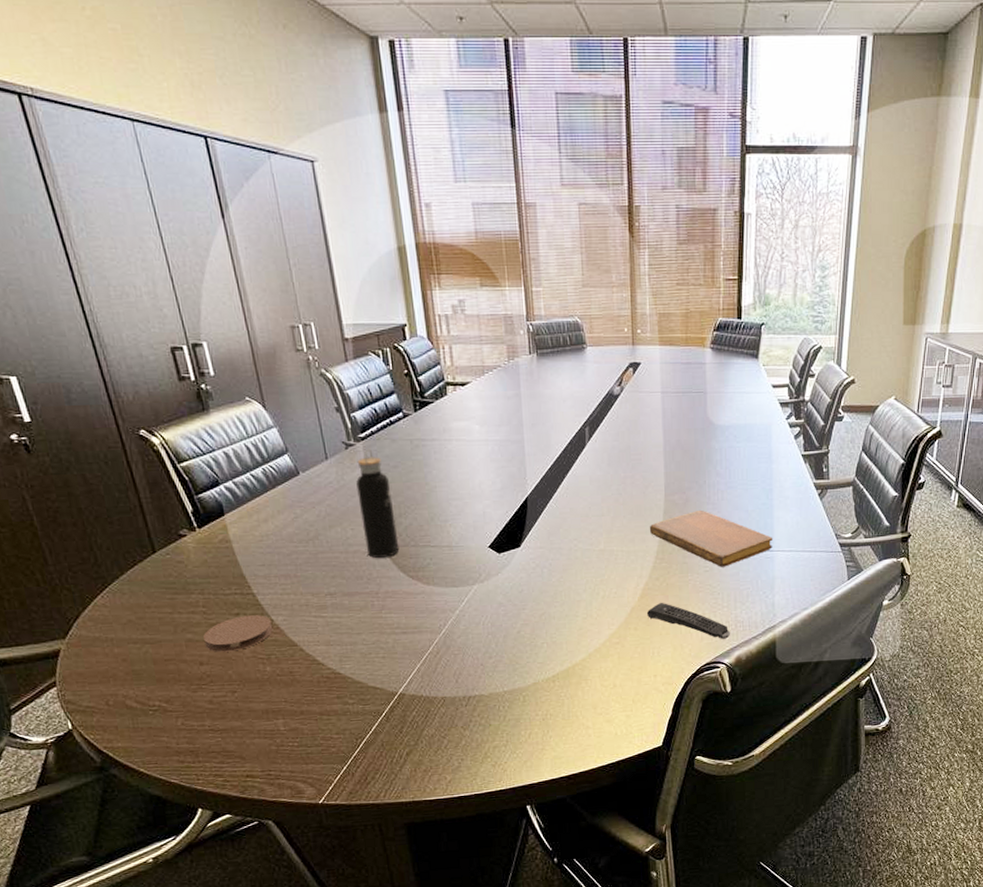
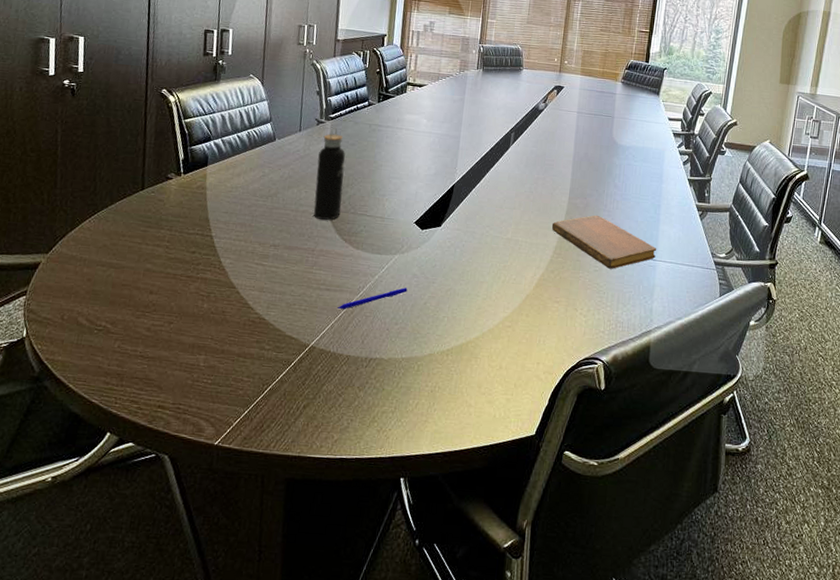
coaster: present [203,615,273,653] -> none [159,254,220,286]
pen: none [420,619,496,651] -> present [338,288,408,309]
remote control: present [646,602,730,639] -> none [538,293,610,337]

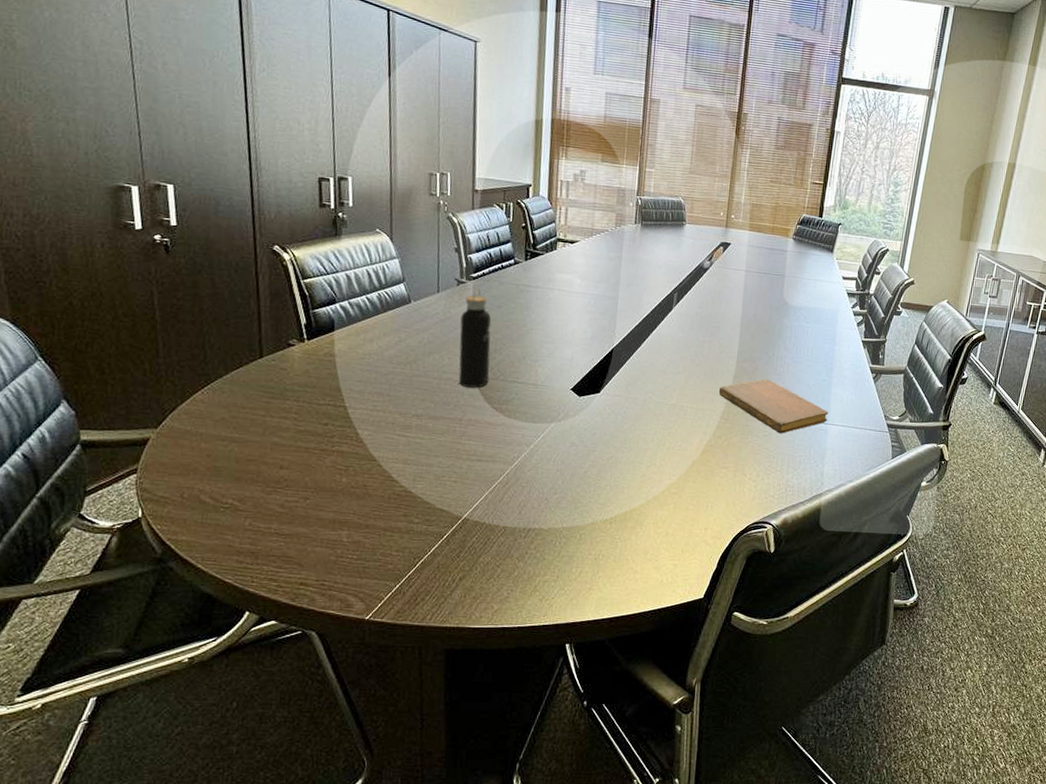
pen: present [338,288,408,309] -> none [491,457,566,480]

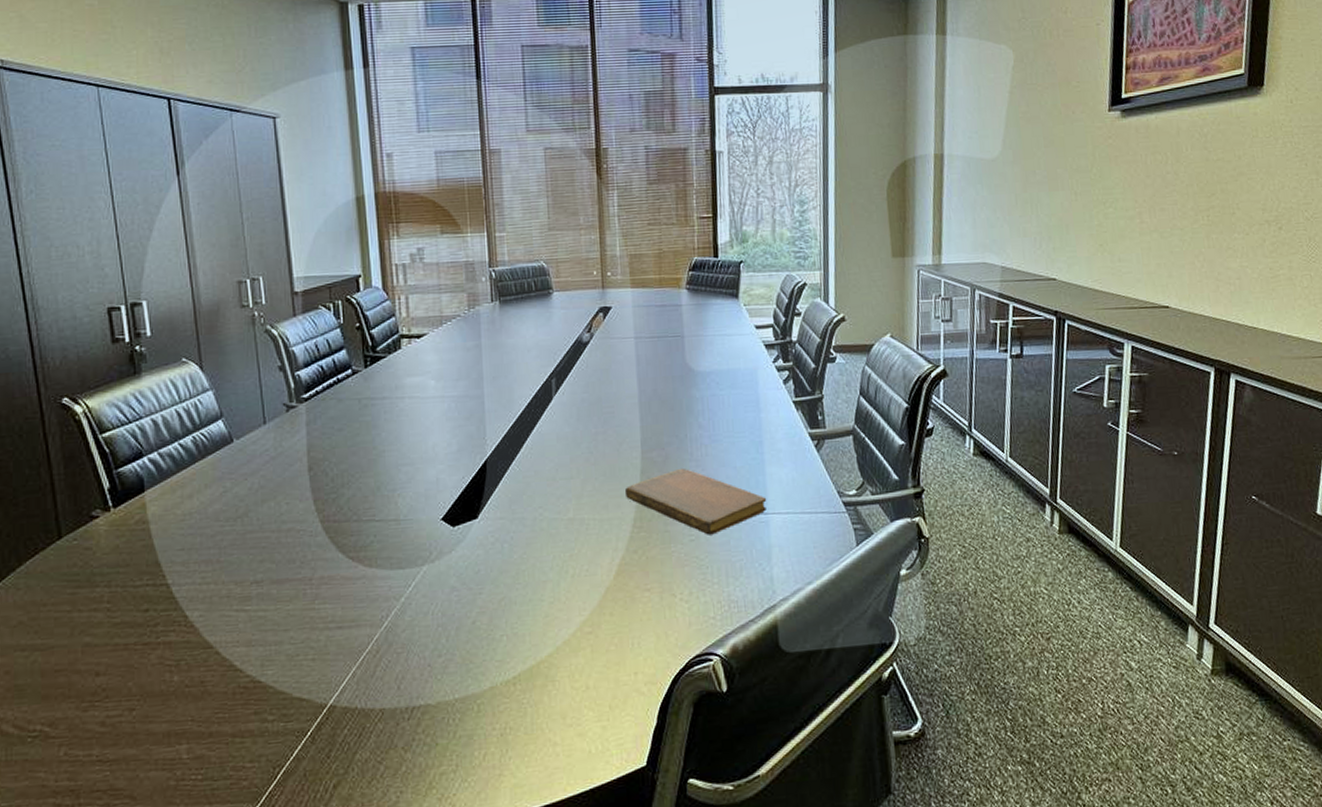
water bottle: present [459,288,491,388] -> none [296,410,340,537]

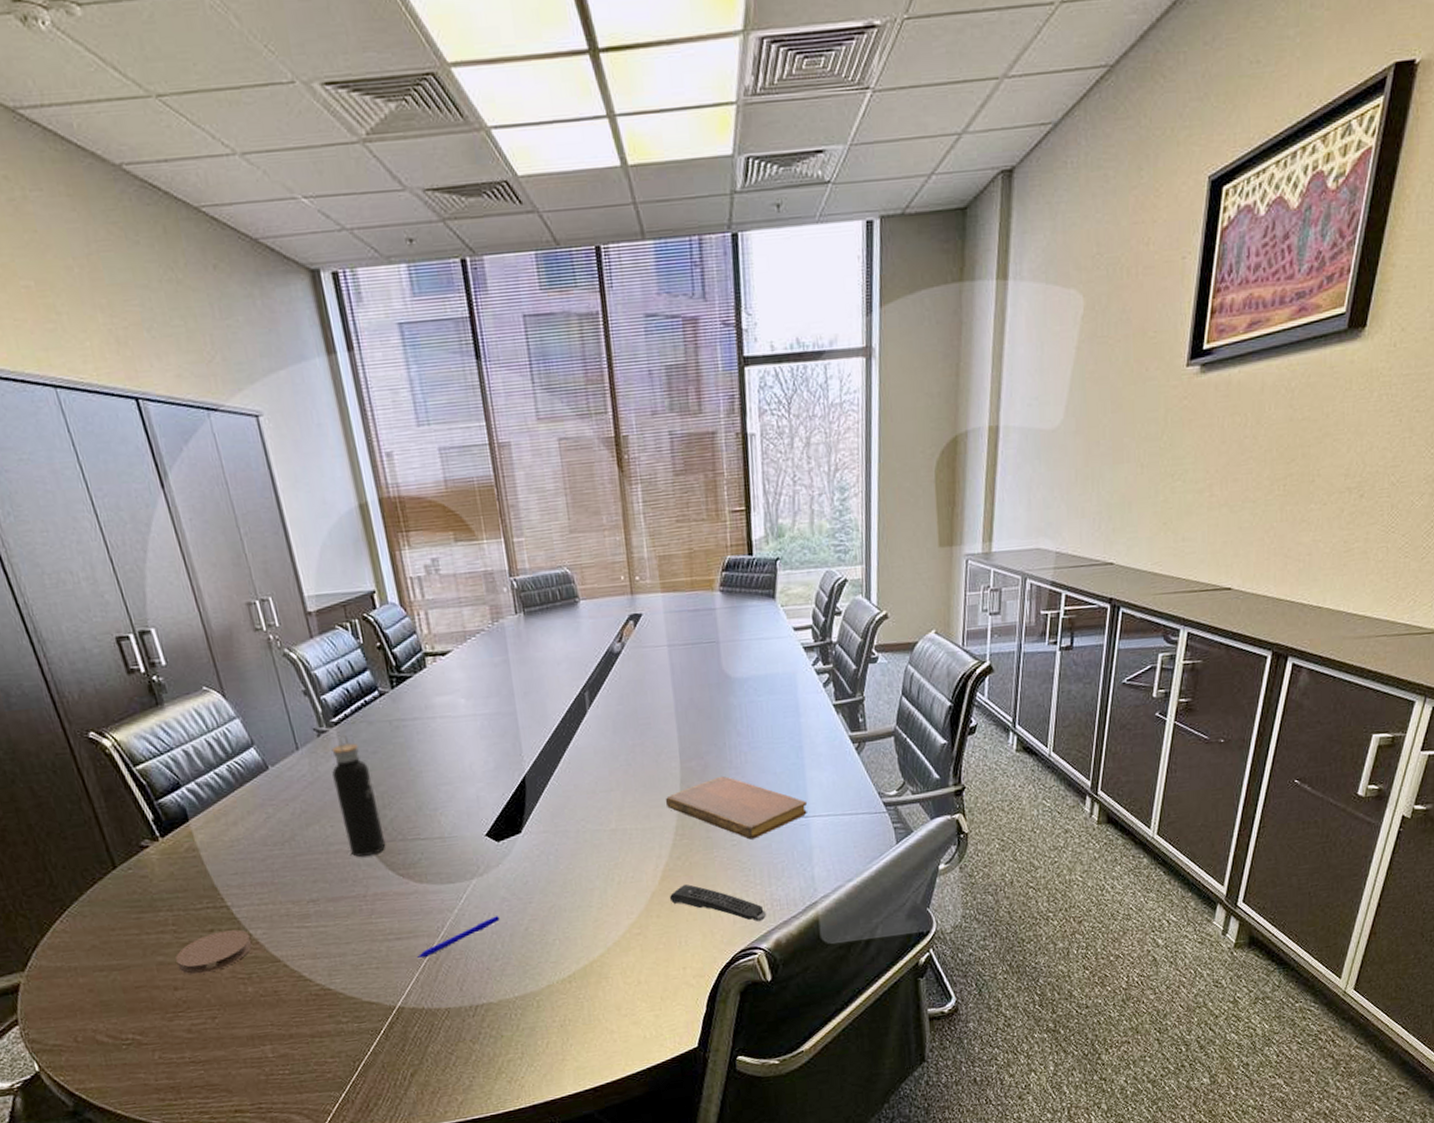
coaster: none [104,610,187,659] -> present [176,929,253,975]
water bottle: none [296,410,340,537] -> present [331,734,386,857]
pen: none [357,606,447,650] -> present [417,916,500,958]
remote control: none [623,579,723,624] -> present [669,883,766,922]

